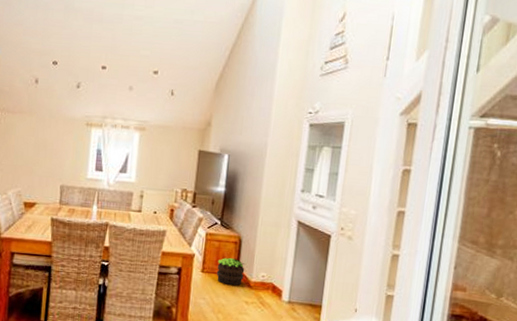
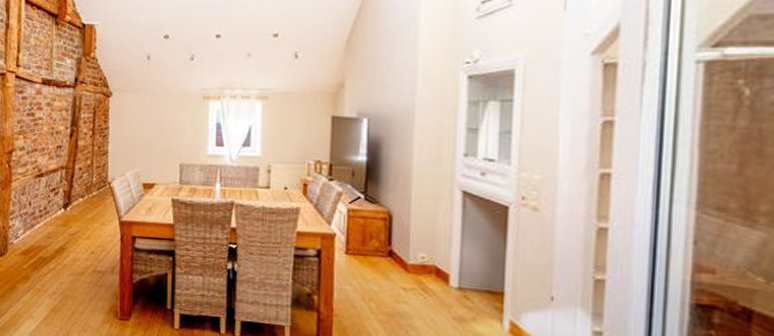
potted plant: present [216,257,245,286] -> none [363,236,399,269]

